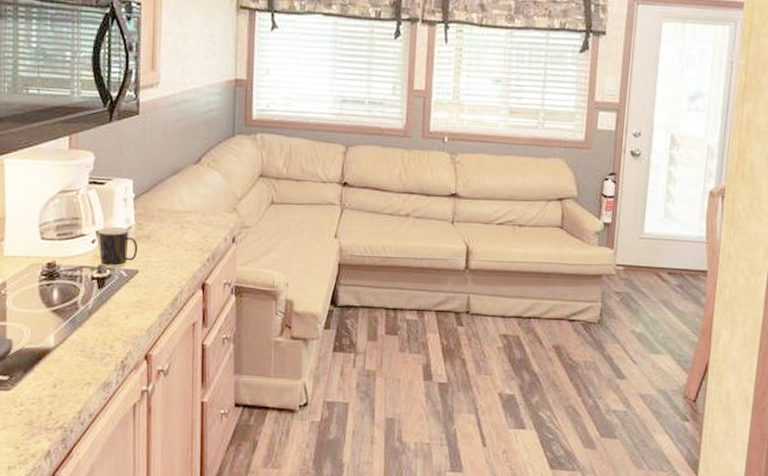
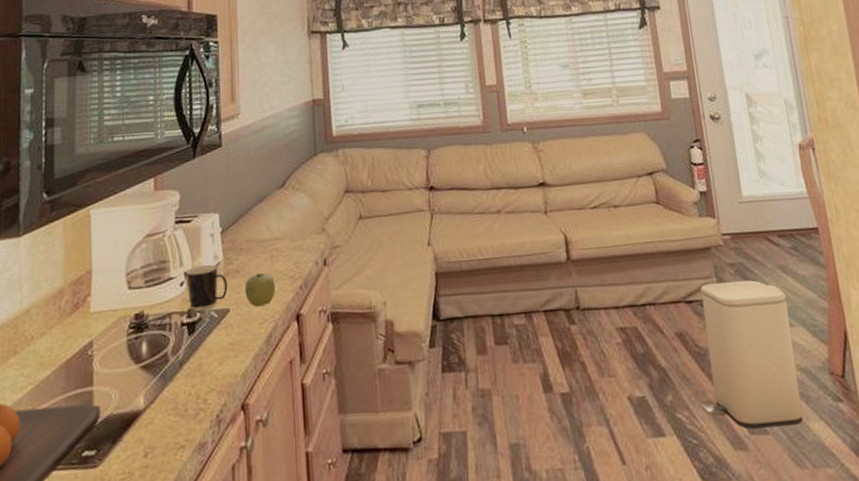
fruit: none [154,241,184,272] -> present [245,272,275,307]
pedal bin: none [562,307,662,434] -> present [700,280,803,429]

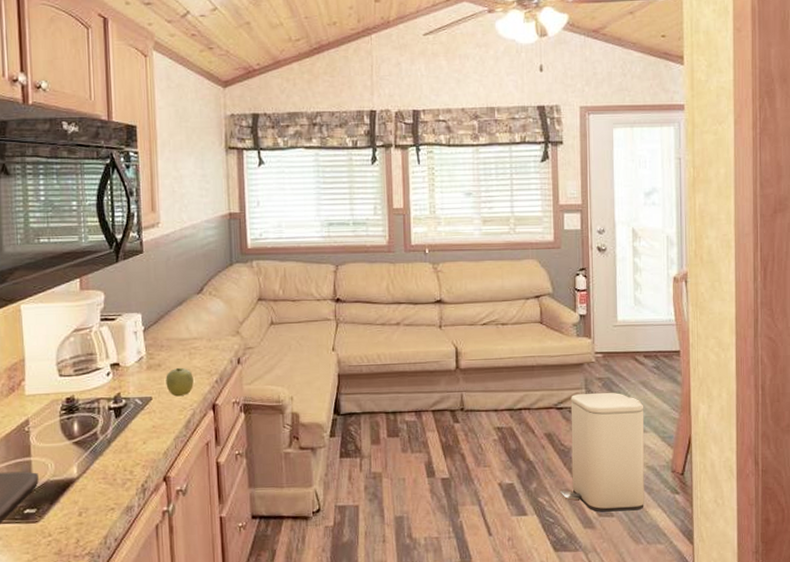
mug: present [185,265,228,311] -> none [111,359,151,398]

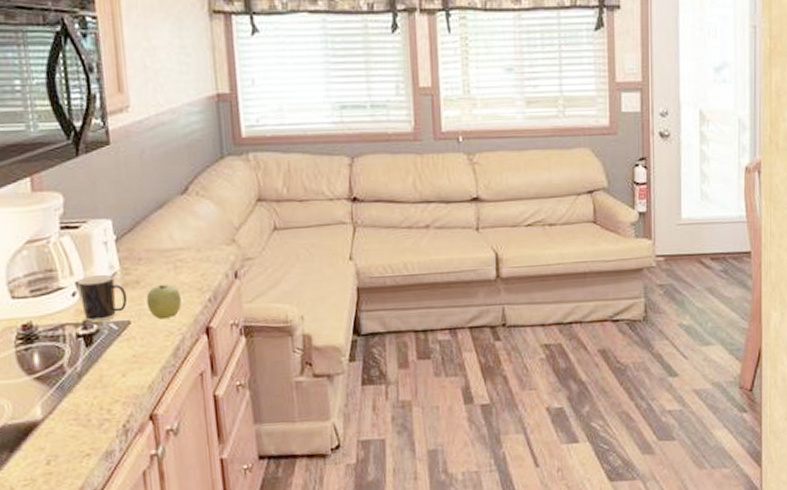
mug: none [111,359,151,398] -> present [76,275,128,323]
pedal bin: present [559,392,644,512] -> none [615,300,710,436]

